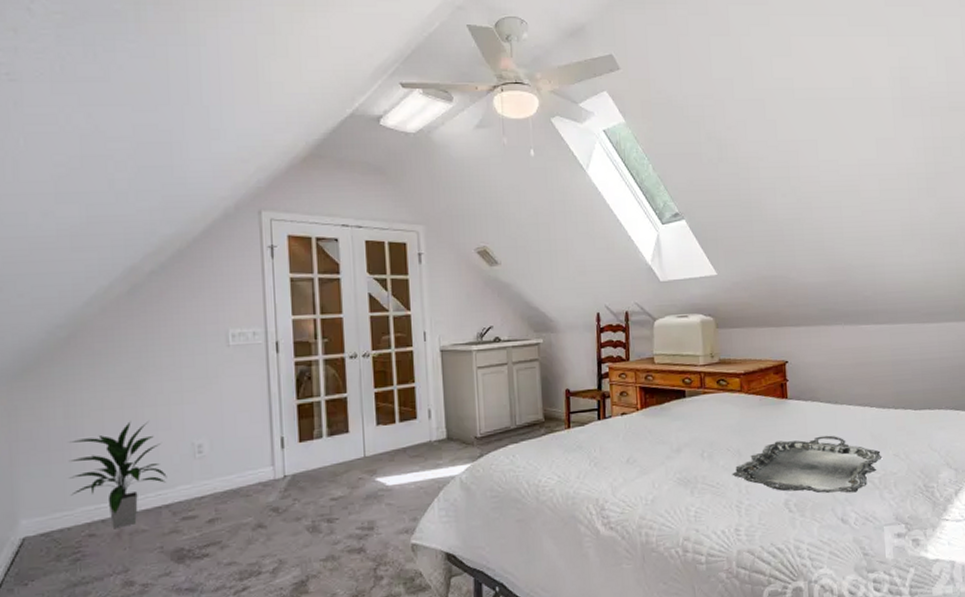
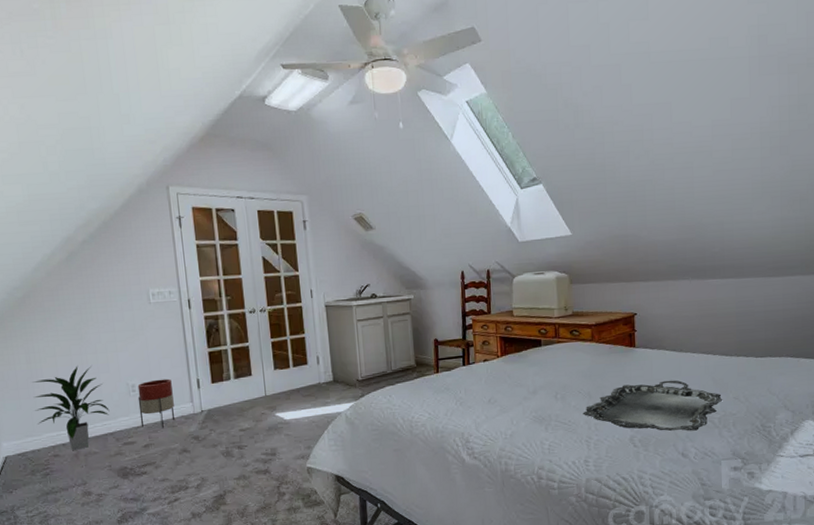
planter: none [204,436,250,498] -> present [137,378,174,428]

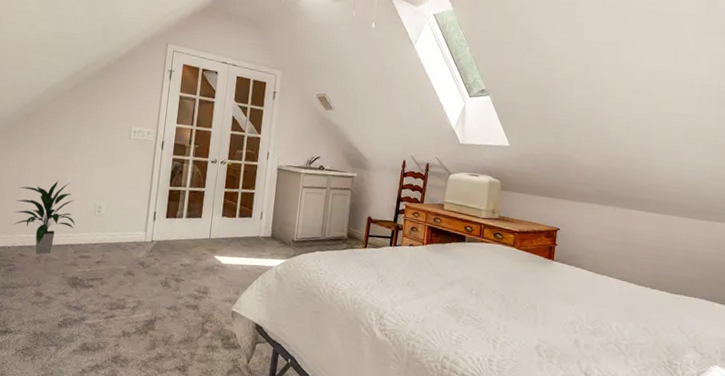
planter: present [137,378,174,428] -> none [98,205,133,249]
serving tray: present [582,380,722,431] -> none [494,294,632,353]

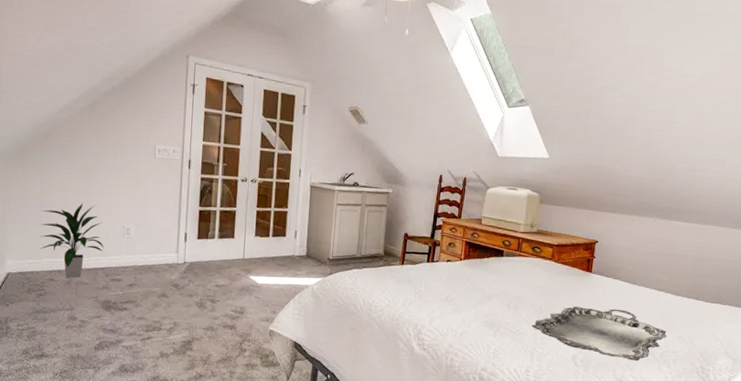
serving tray: none [494,294,632,353] -> present [531,306,667,361]

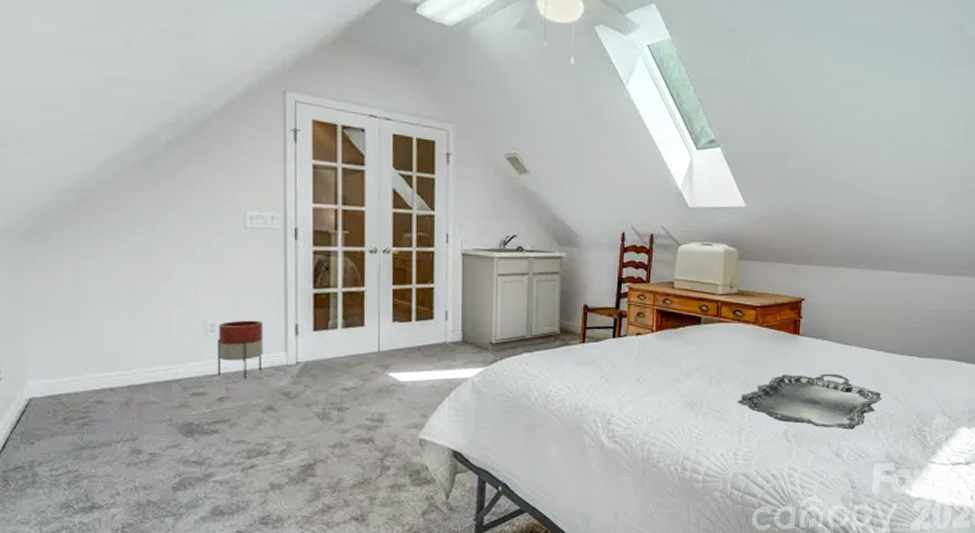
indoor plant: present [40,203,104,278] -> none [77,294,178,397]
planter: none [129,227,162,272] -> present [217,320,263,379]

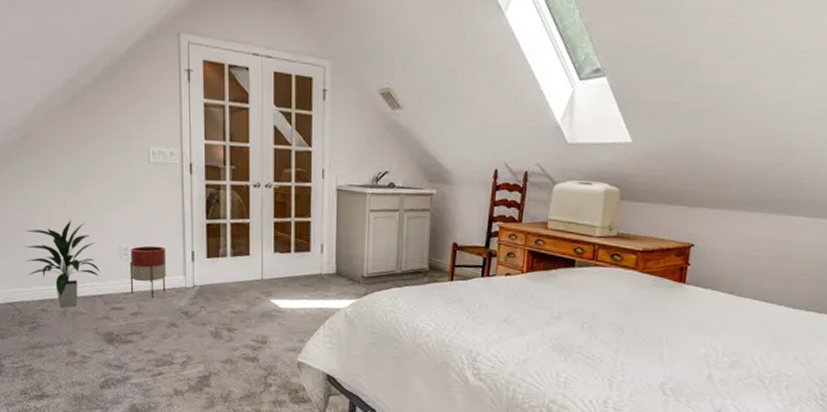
indoor plant: none [77,294,178,397] -> present [25,220,100,308]
serving tray: present [737,373,882,430] -> none [610,324,779,388]

